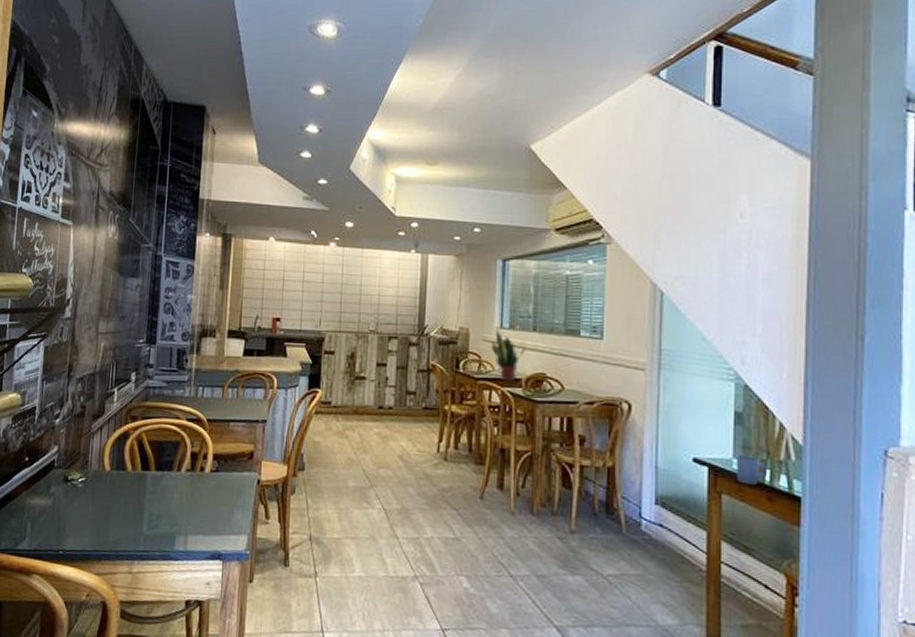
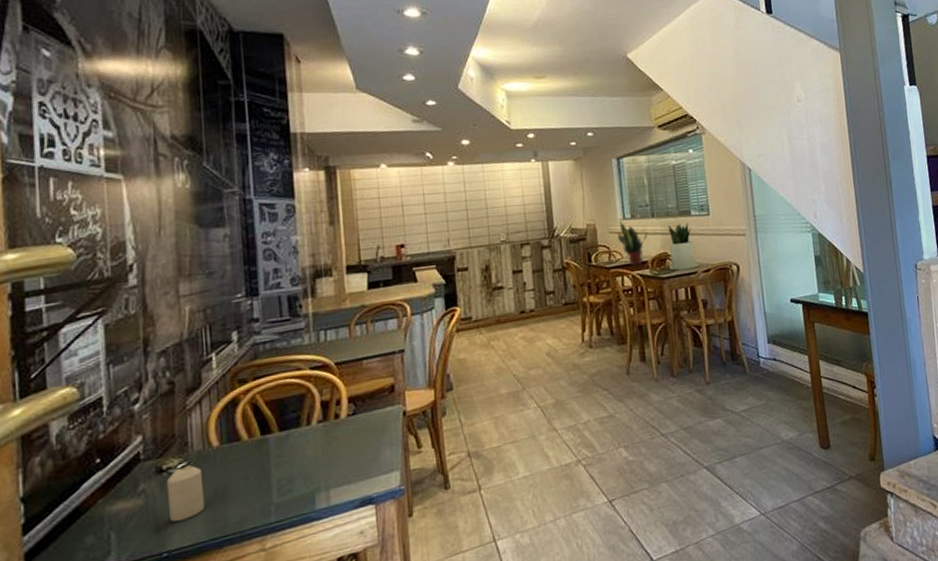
candle: none [68,480,95,527] -> present [166,464,205,522]
planter: none [545,342,582,398] -> present [668,222,700,271]
mug: present [735,455,766,485] -> none [820,288,843,312]

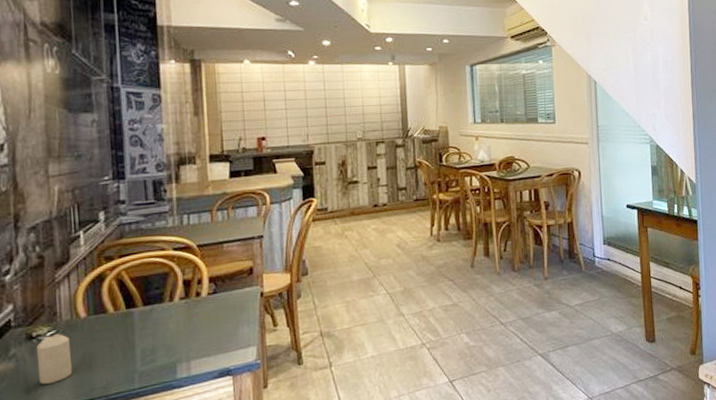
potted plant: present [617,221,648,265] -> none [468,125,497,166]
planter: present [668,222,700,271] -> none [515,129,544,174]

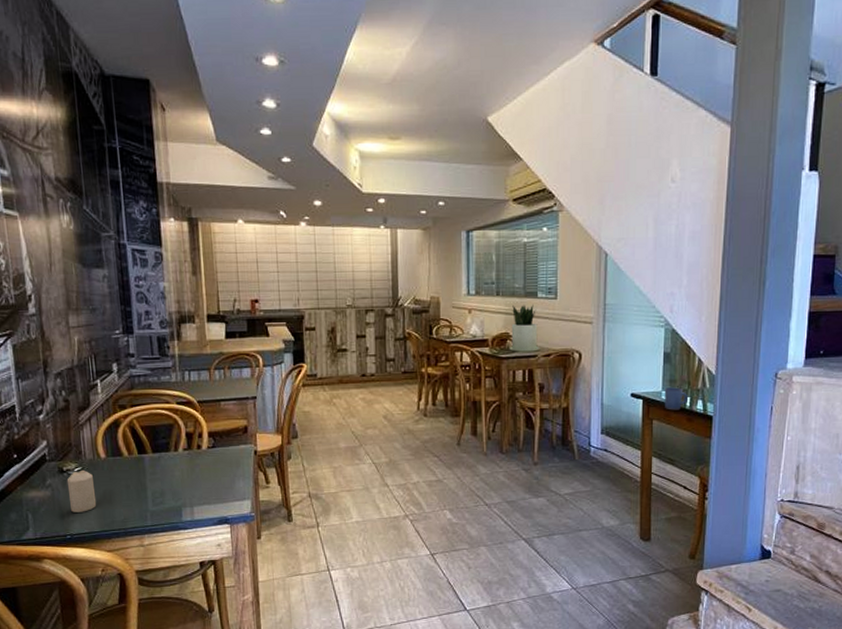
planter: none [515,129,544,174] -> present [509,304,541,352]
mug: none [654,196,675,218] -> present [664,387,687,410]

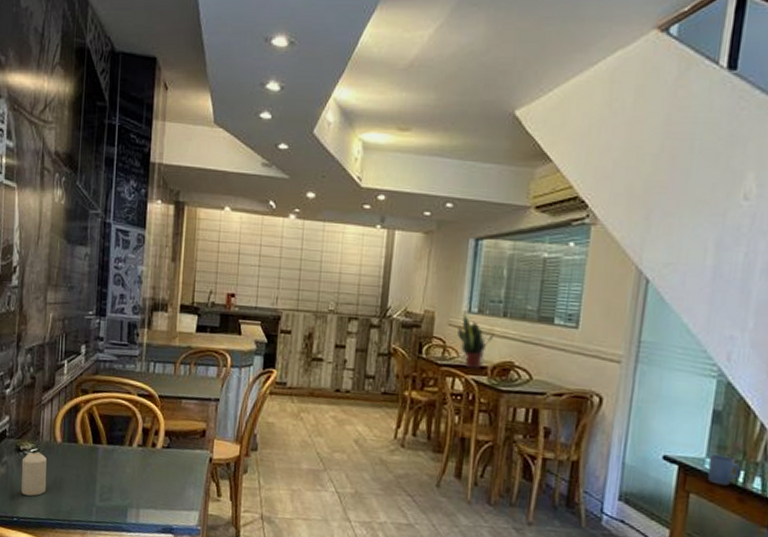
potted plant: none [460,296,491,341] -> present [457,314,495,368]
planter: present [509,304,541,352] -> none [511,329,551,389]

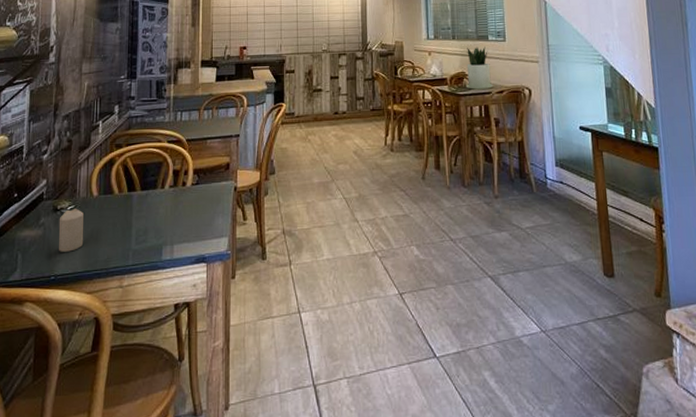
potted plant: present [457,314,495,368] -> none [421,40,448,80]
planter: none [511,329,551,389] -> present [465,46,494,90]
mug: present [707,454,741,486] -> none [609,120,633,142]

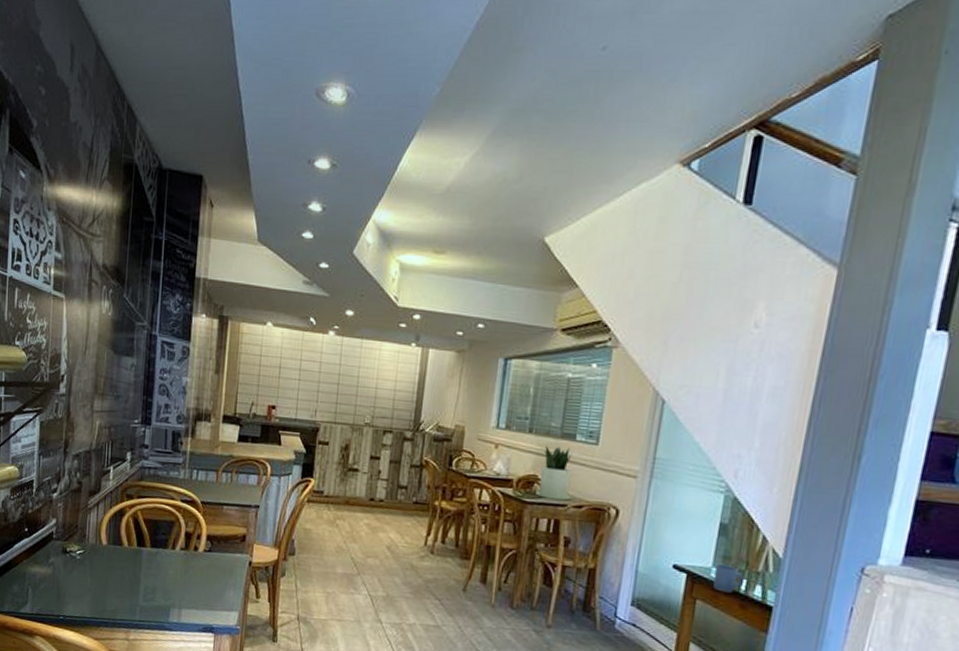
candle: present [58,208,84,252] -> none [67,553,93,596]
mug: none [609,120,633,142] -> present [713,564,744,593]

